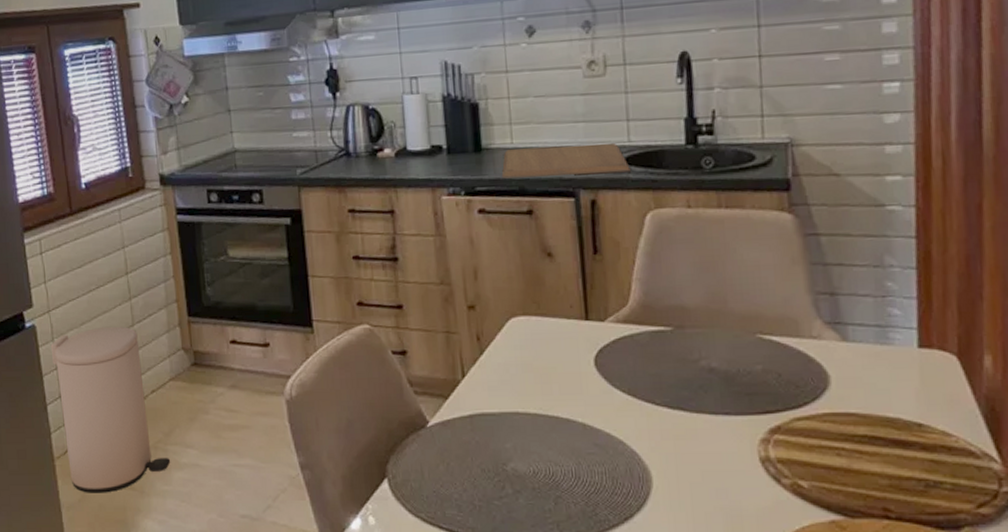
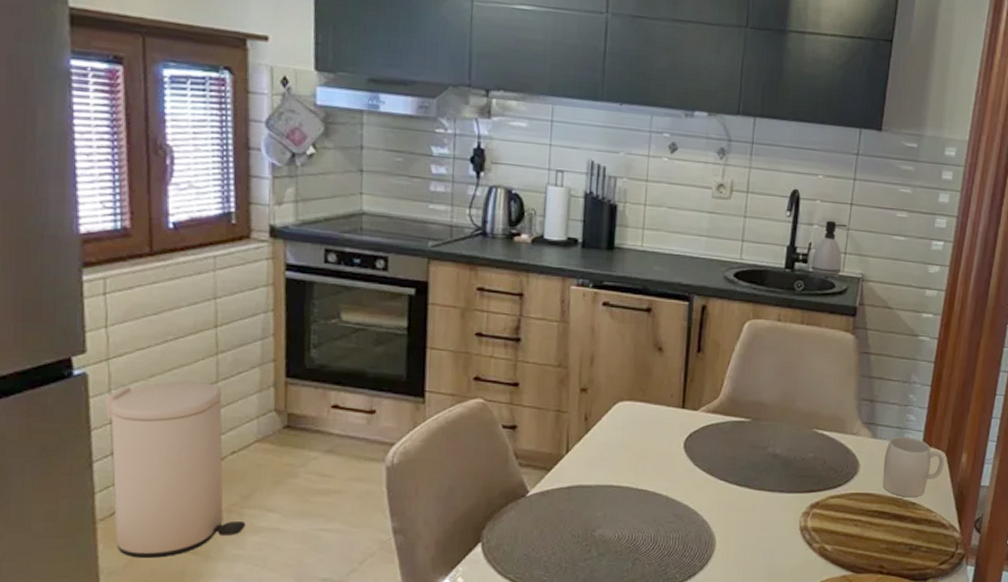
chopping board: present [501,142,631,179] -> none [628,251,738,285]
soap dispenser: none [718,79,761,149] -> present [811,220,848,278]
mug: none [863,336,958,417] -> present [882,436,945,498]

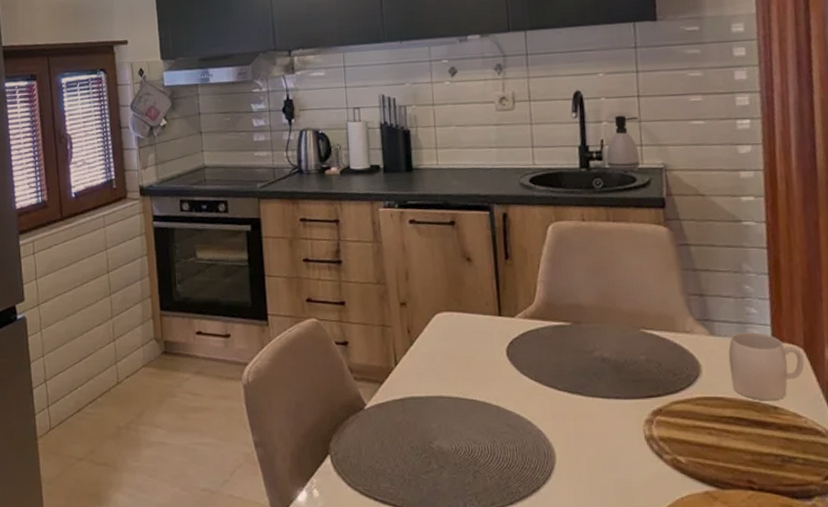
pedal bin: present [105,381,246,558] -> none [38,318,141,469]

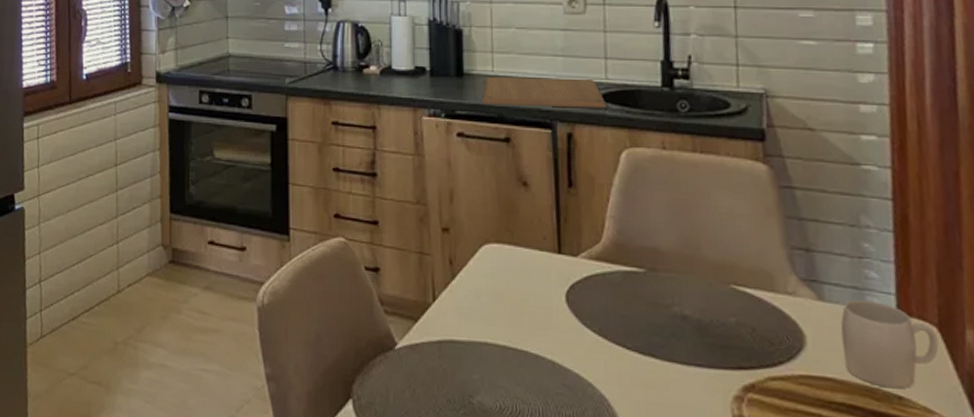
chopping board: none [428,165,535,194] -> present [481,77,607,109]
soap dispenser: present [606,115,641,172] -> none [694,28,736,95]

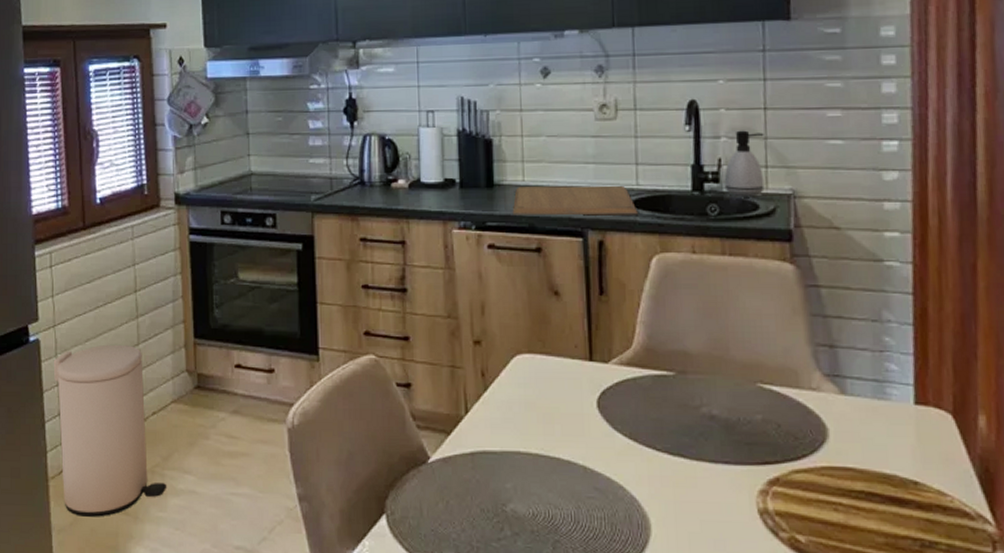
pedal bin: none [36,215,140,386] -> present [53,344,167,517]
soap dispenser: none [694,28,736,95] -> present [724,130,765,197]
mug: present [840,299,939,389] -> none [861,391,953,475]

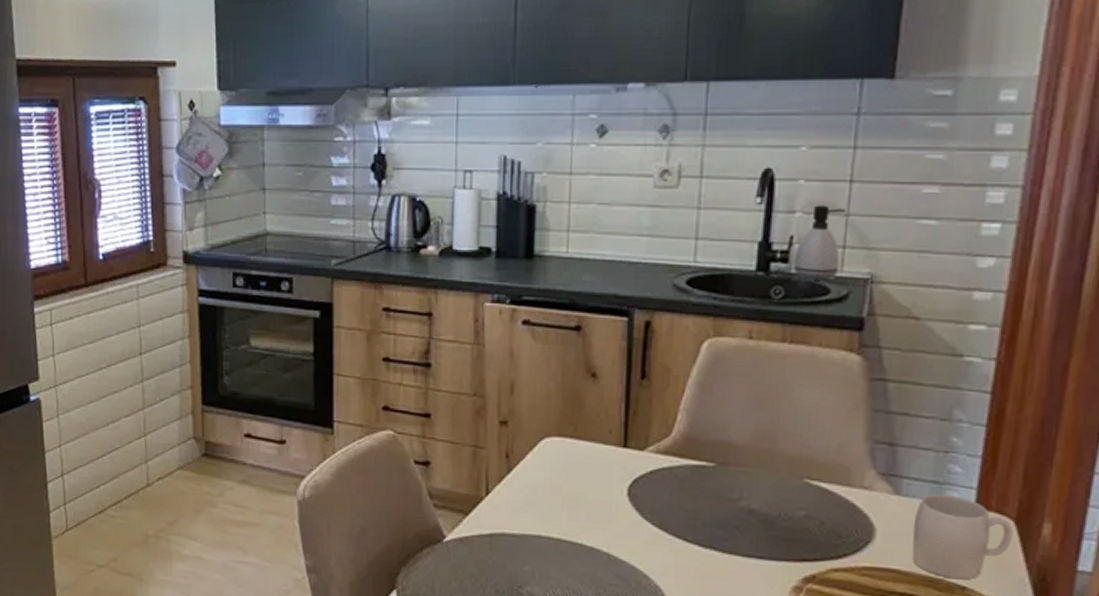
pedal bin: present [53,344,167,517] -> none [55,407,173,577]
chopping board: present [512,185,638,216] -> none [552,259,692,295]
mug: none [861,391,953,475] -> present [912,493,1014,580]

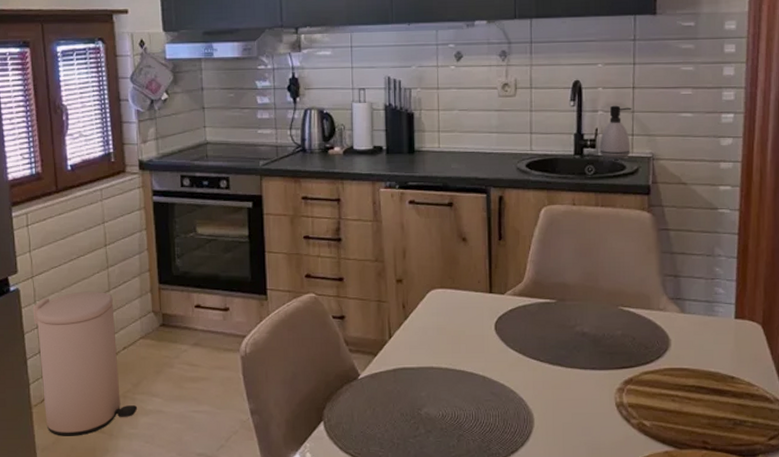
pedal bin: none [55,407,173,577] -> present [32,291,138,436]
mug: present [912,493,1014,580] -> none [695,309,761,372]

